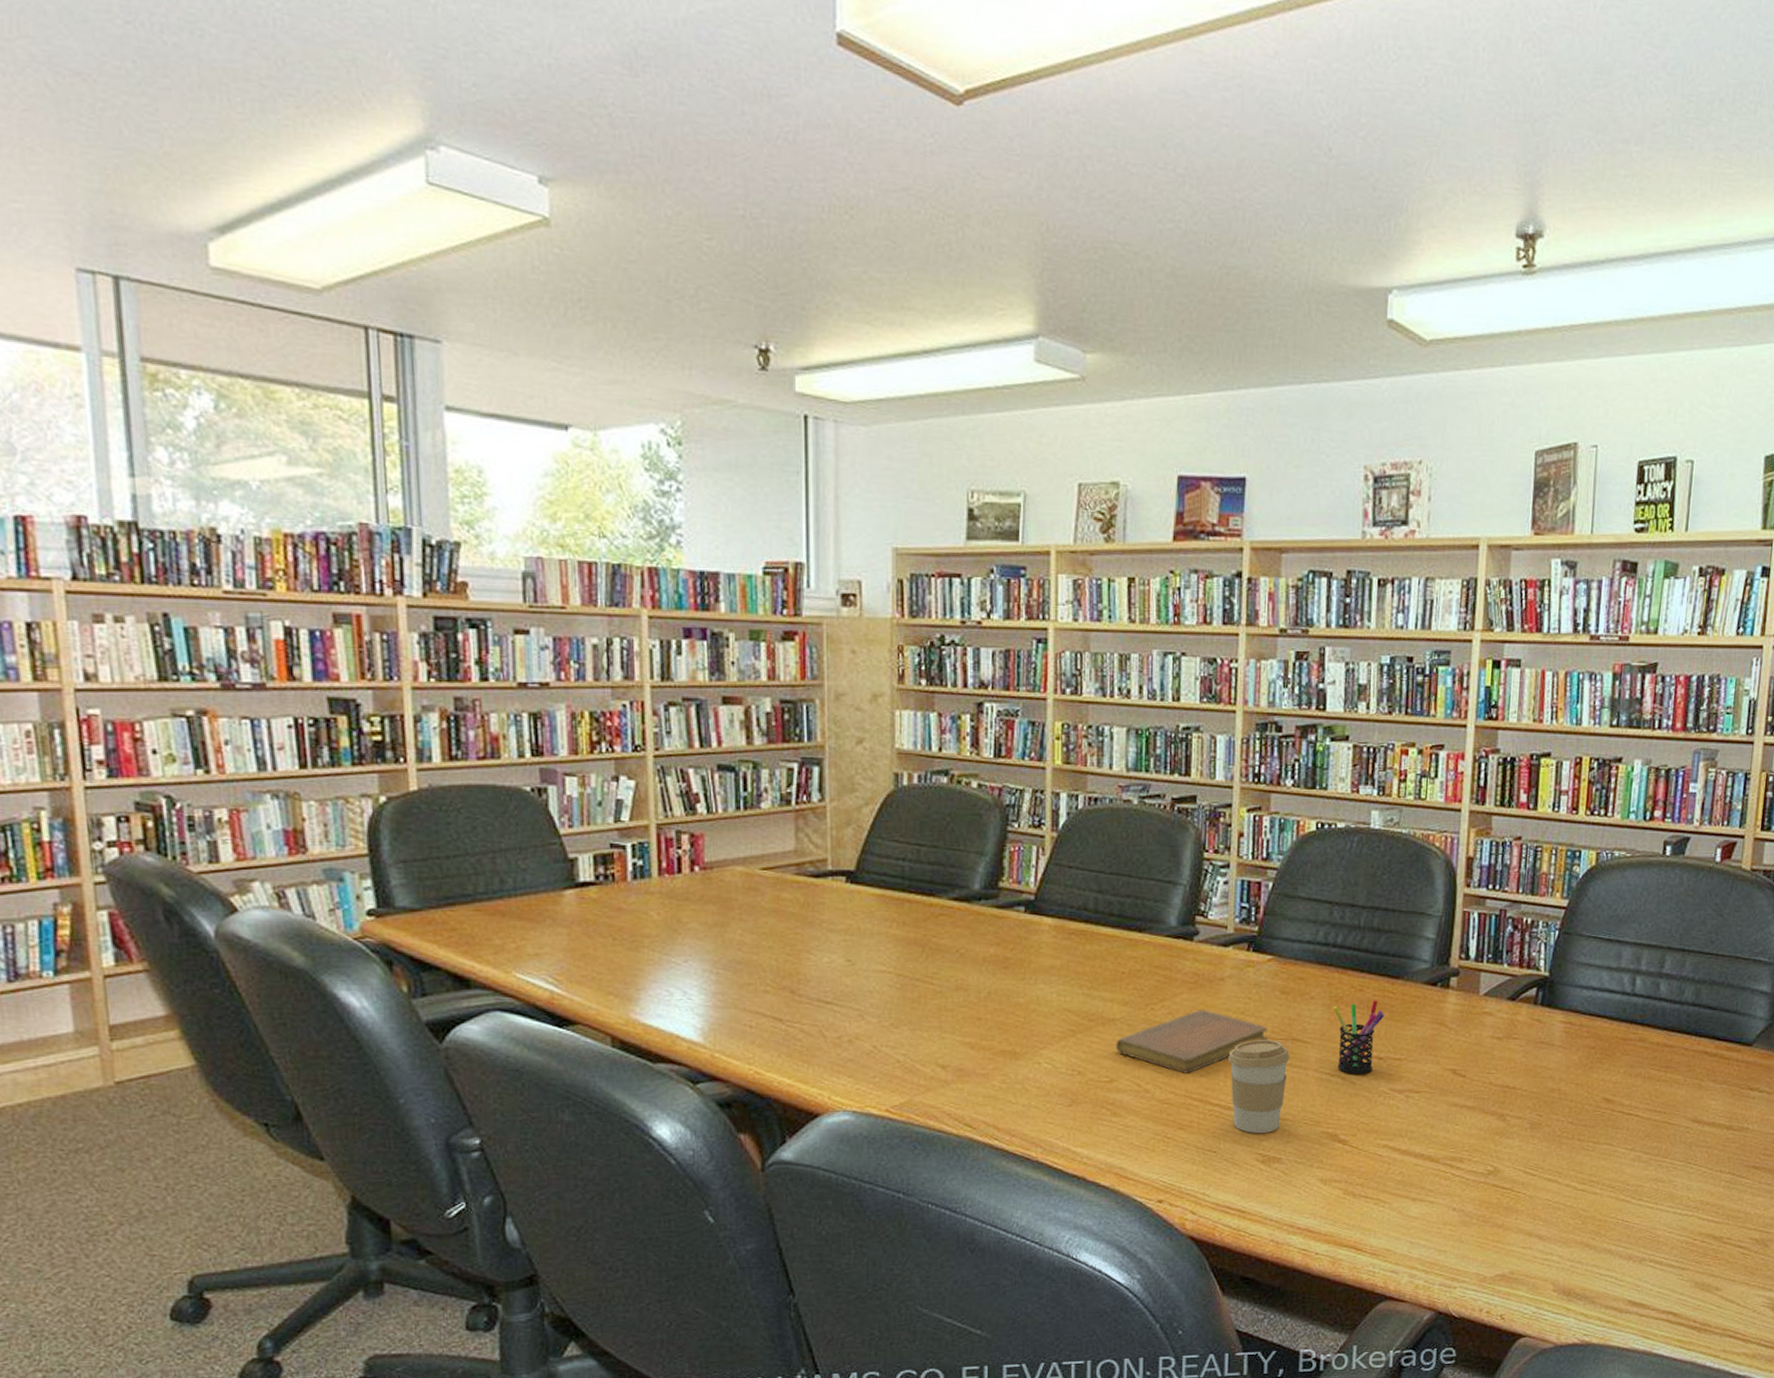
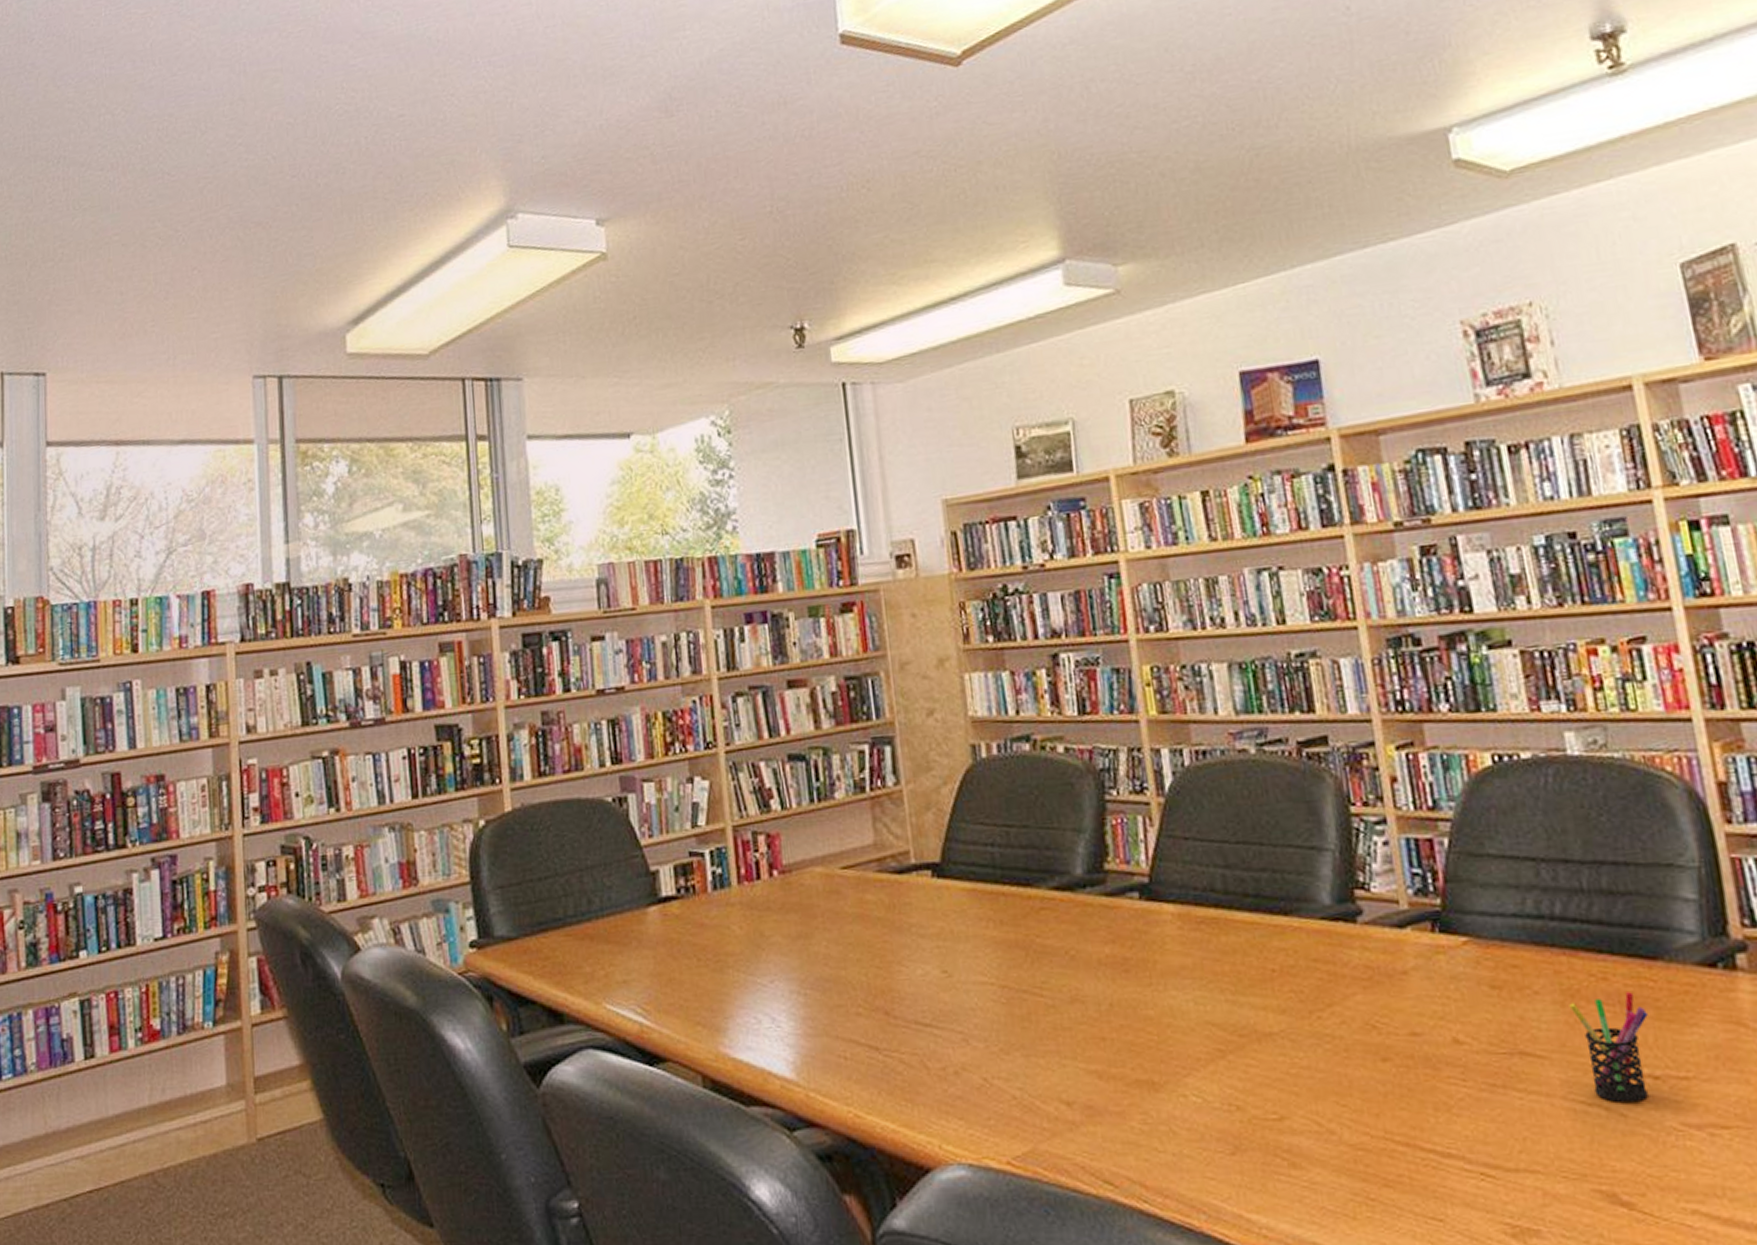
notebook: present [1116,1010,1268,1074] -> none [1279,1015,1484,1106]
coffee cup: present [1228,1040,1290,1134] -> none [1433,1055,1527,1194]

